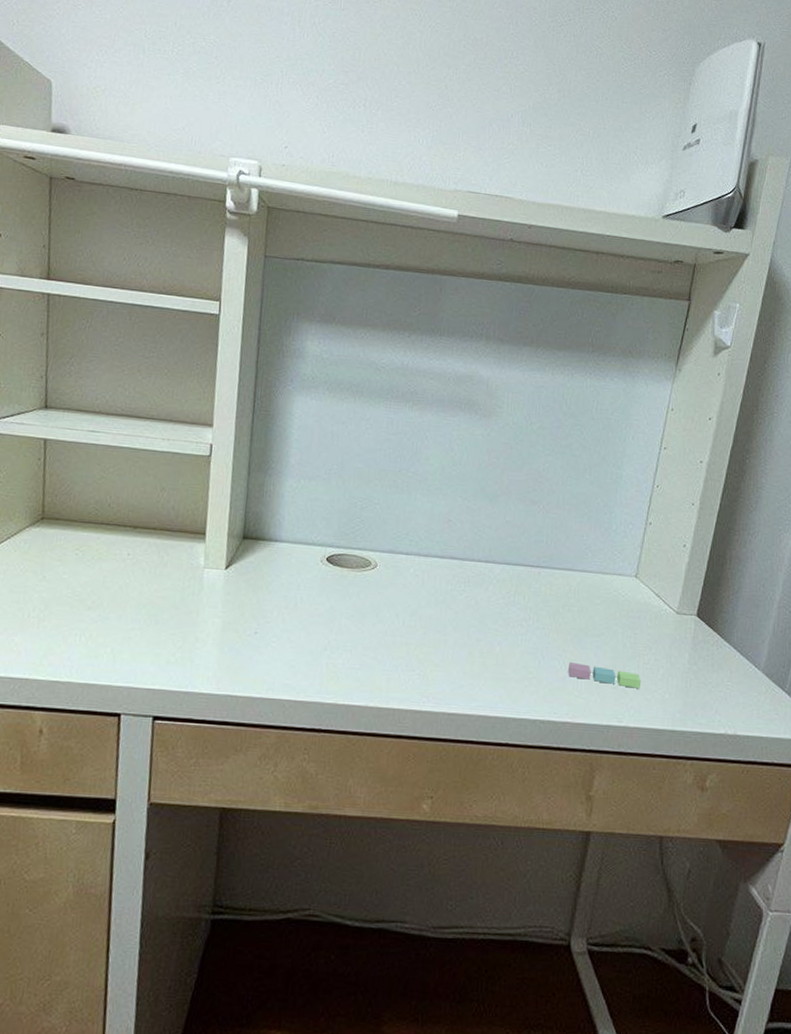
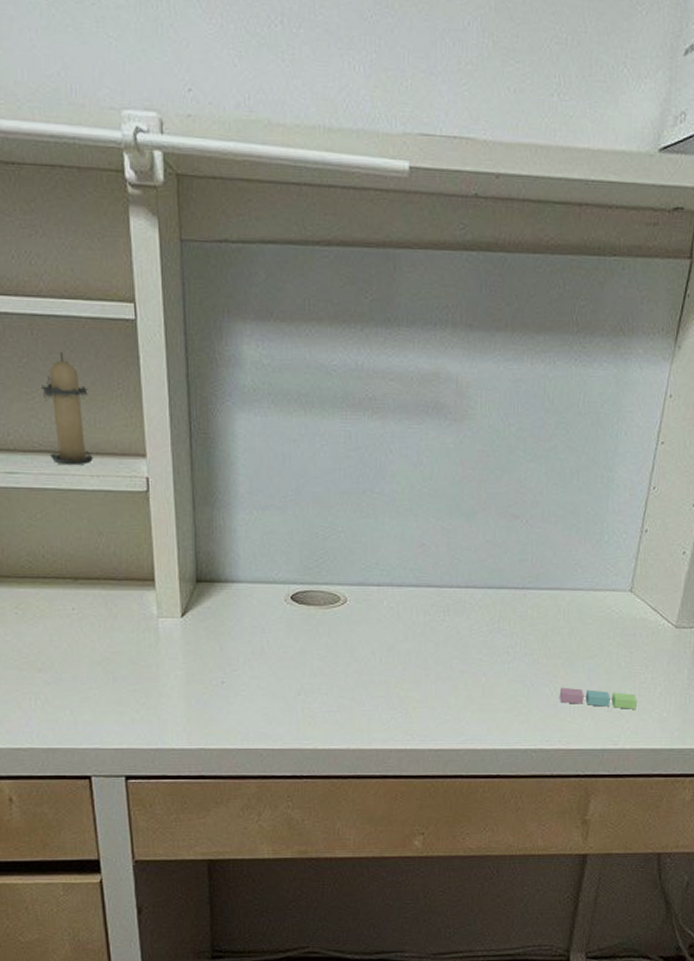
candle: none [129,336,171,429] -> present [42,352,93,466]

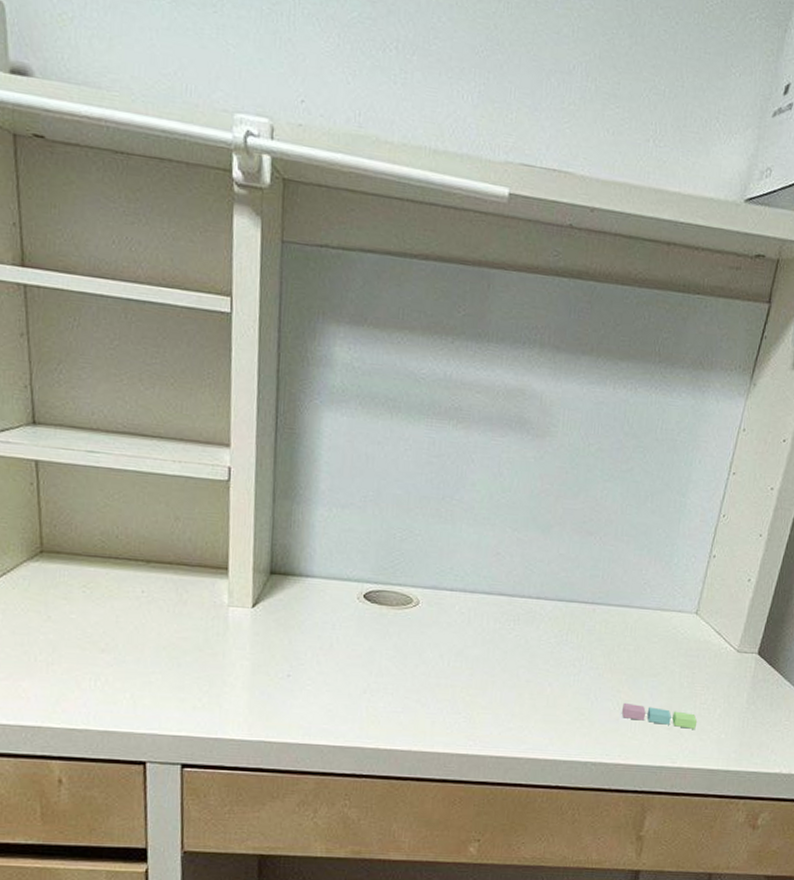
candle: present [42,352,93,466] -> none [131,338,177,450]

